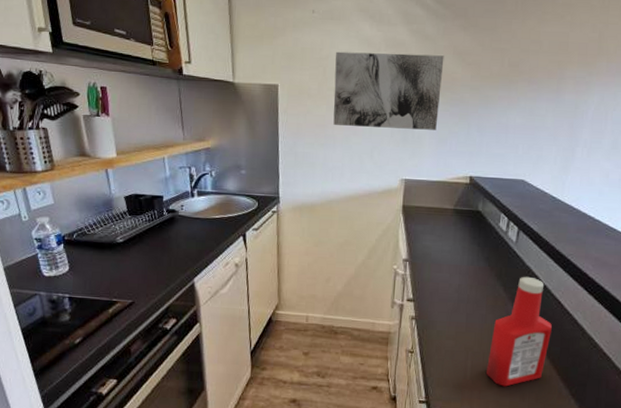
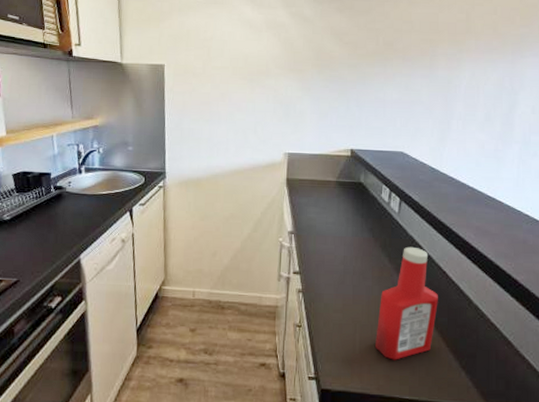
wall art: present [333,51,444,130] -> none [218,33,322,106]

